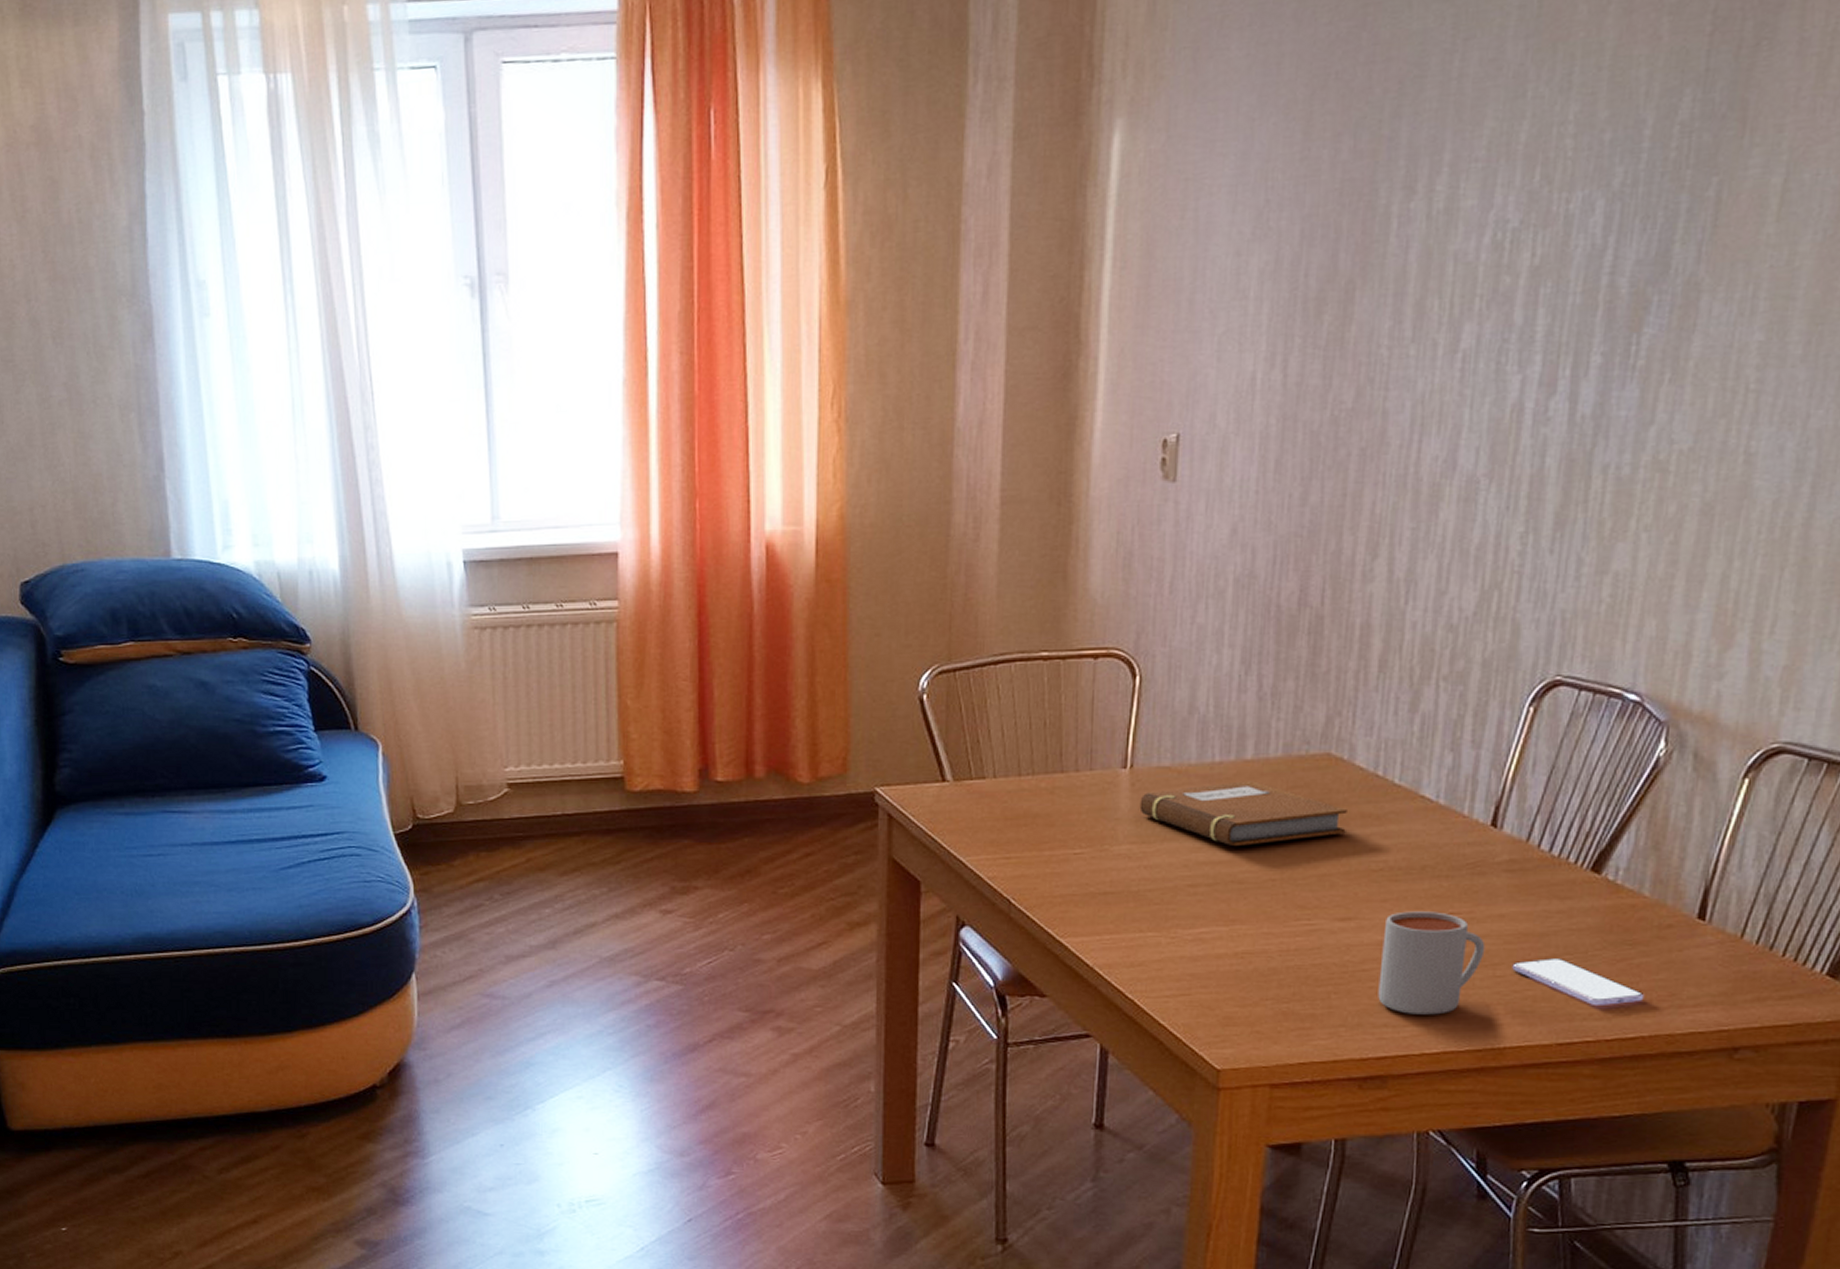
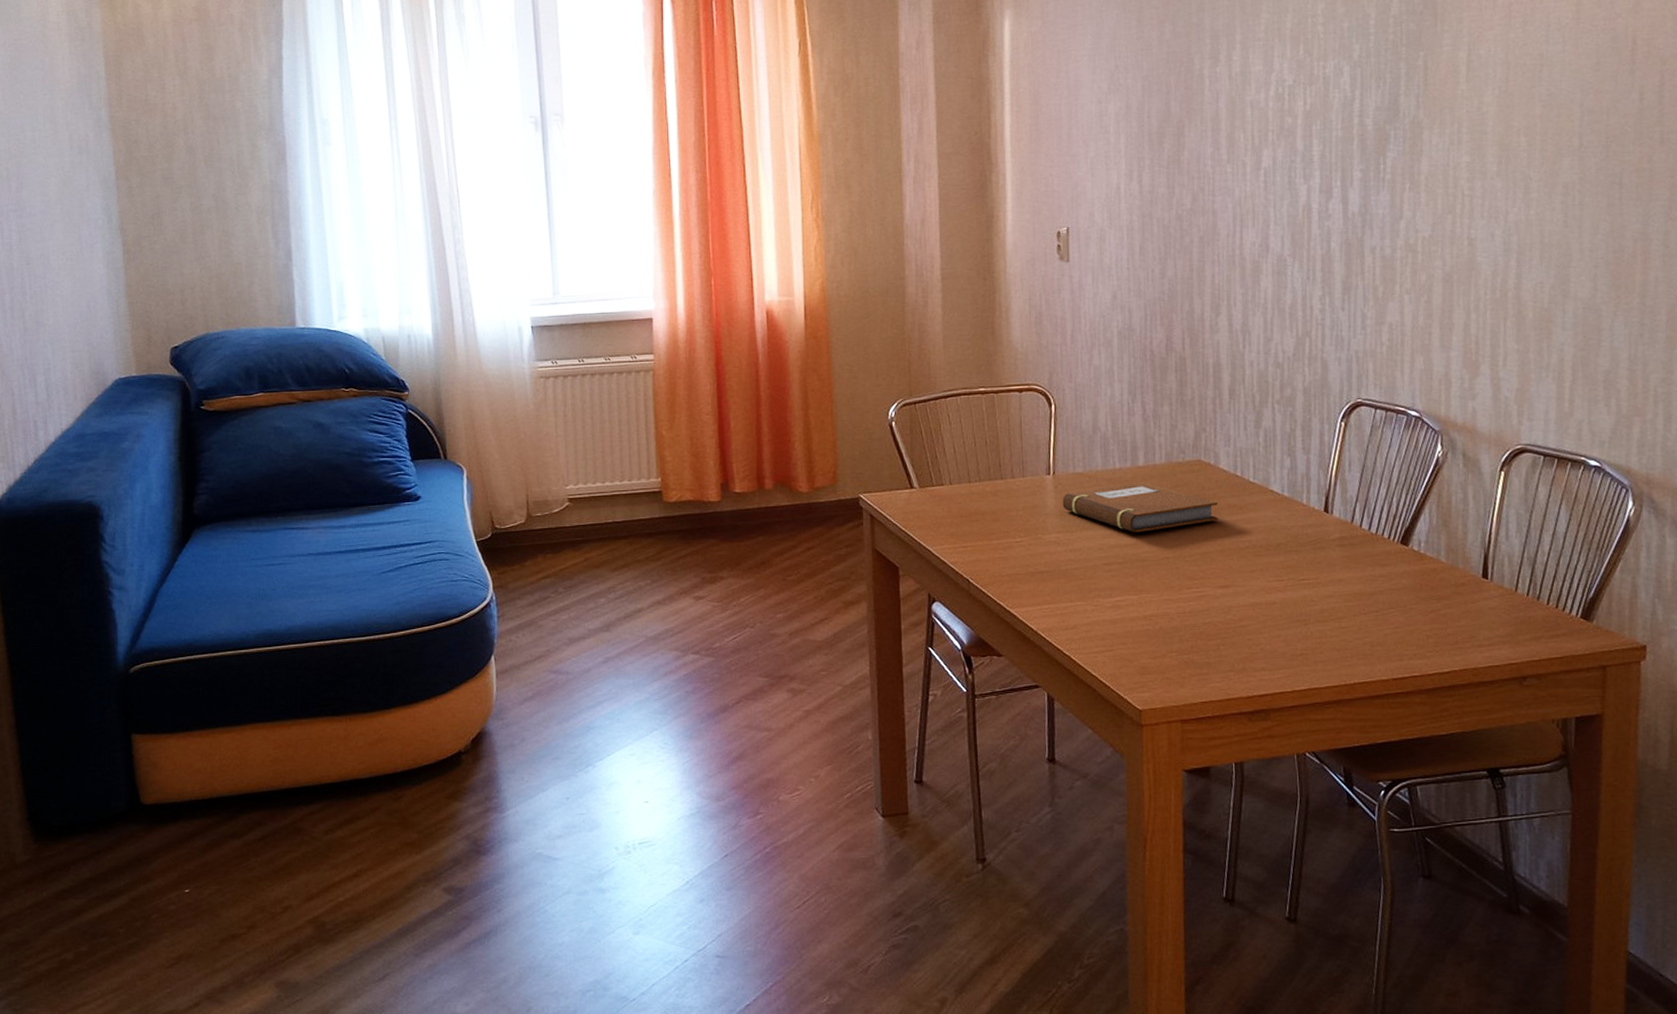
mug: present [1378,911,1486,1015] -> none [1254,578,1331,660]
smartphone: present [1512,958,1645,1005] -> none [1352,612,1452,647]

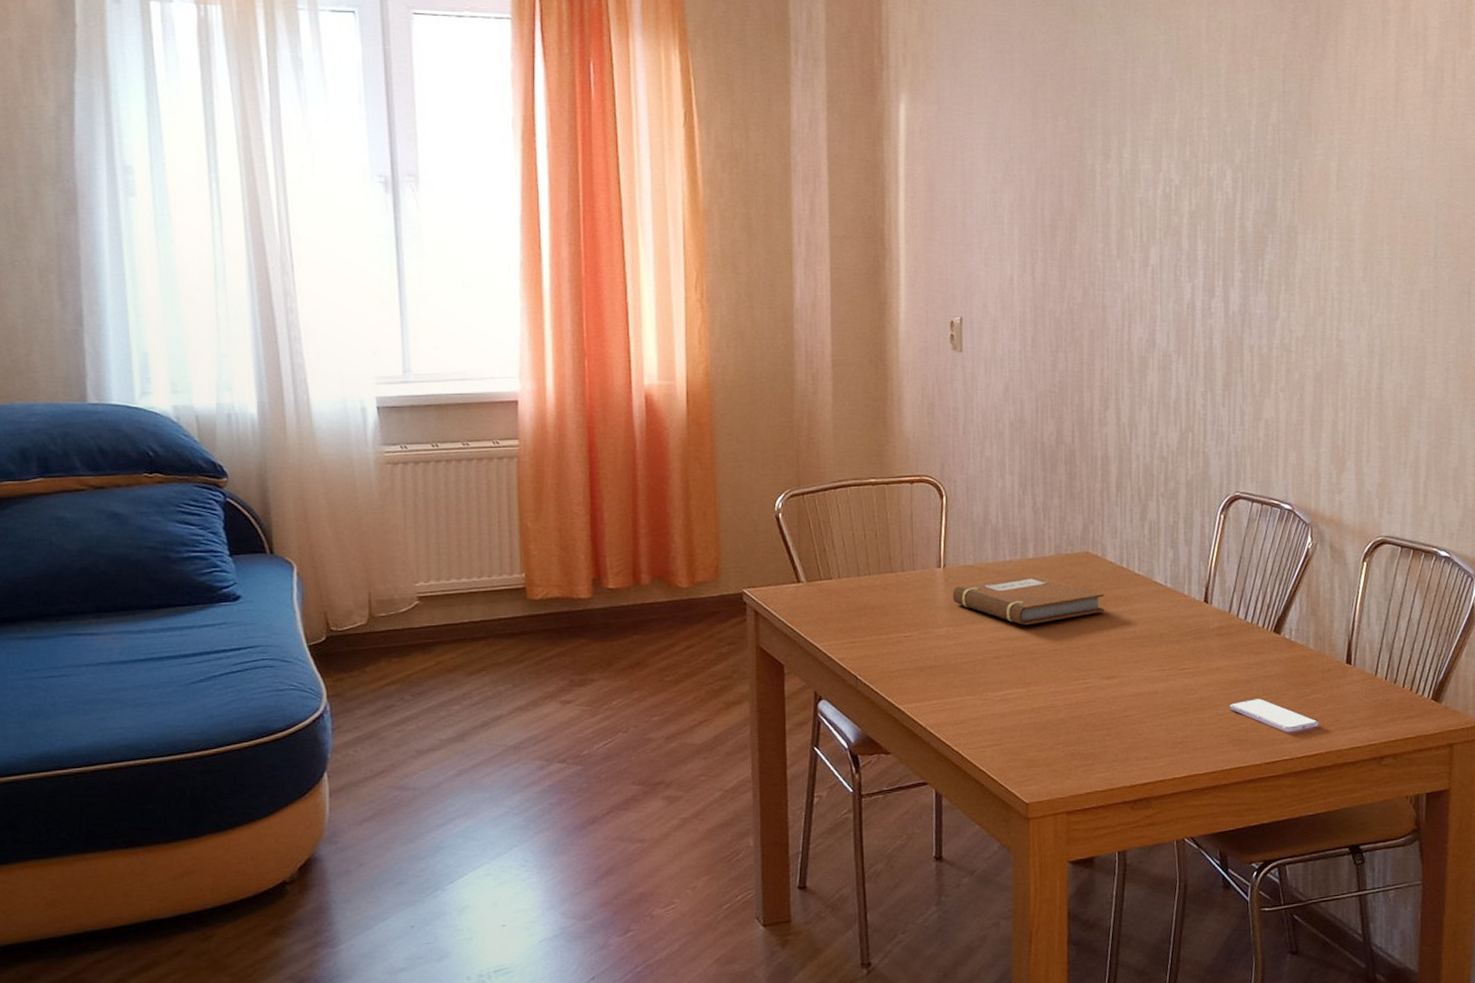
smartphone: none [1352,612,1452,647] -> present [1229,698,1319,732]

